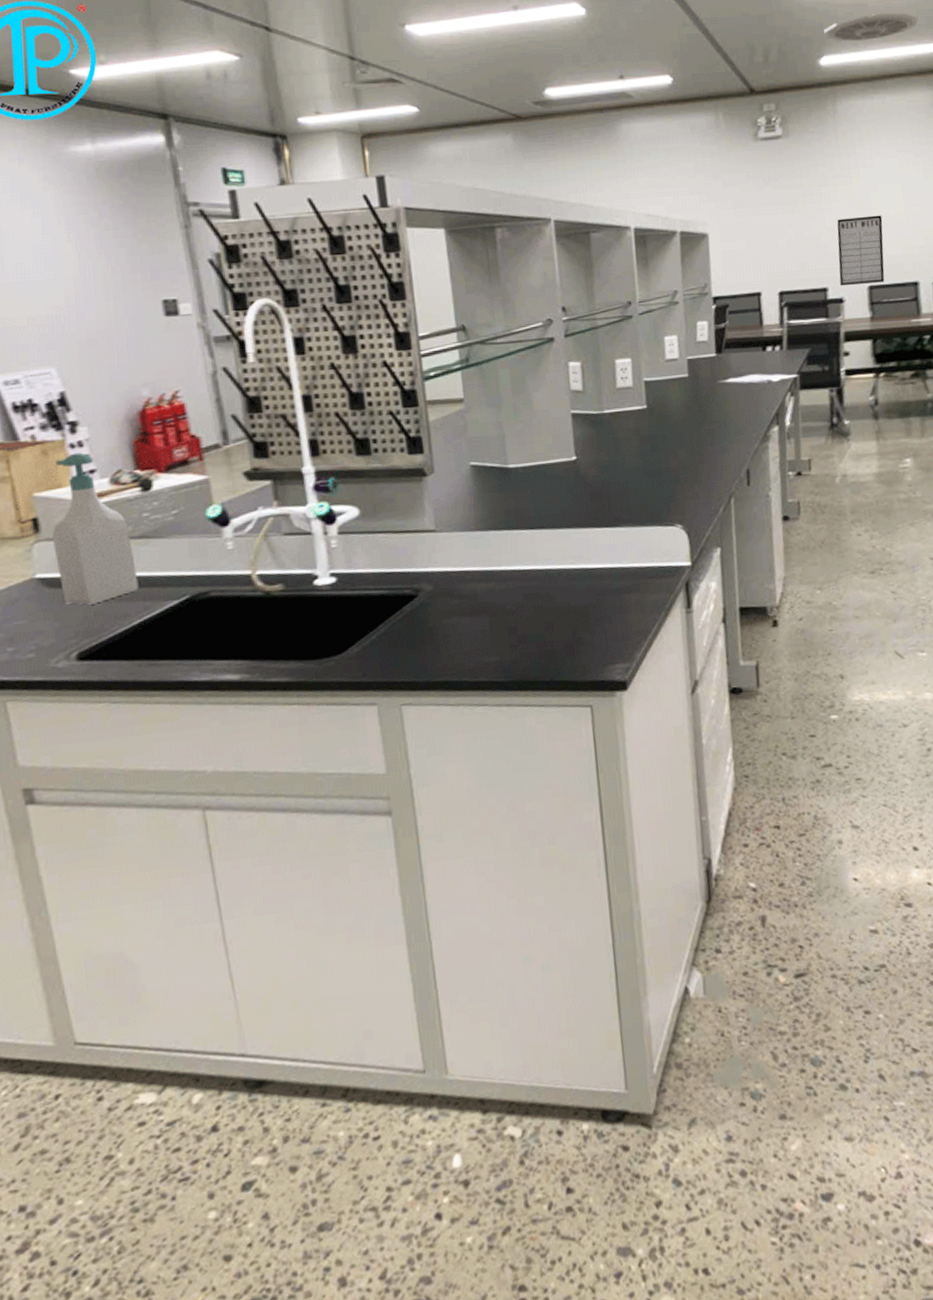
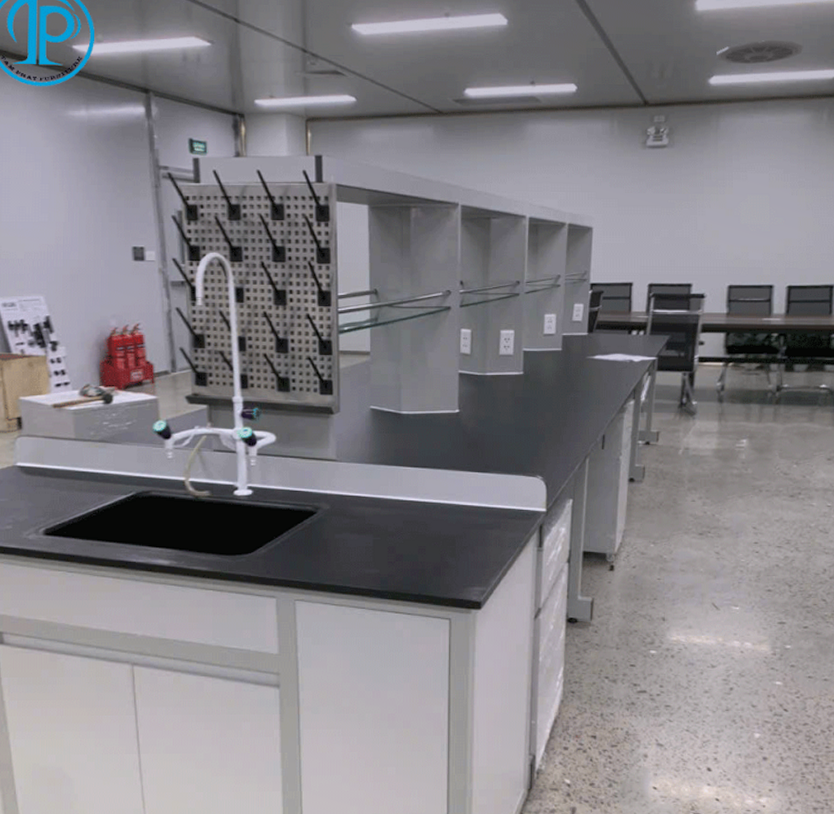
soap bottle: present [52,452,139,605] -> none [31,367,96,491]
writing board: present [837,215,885,286] -> none [703,223,748,284]

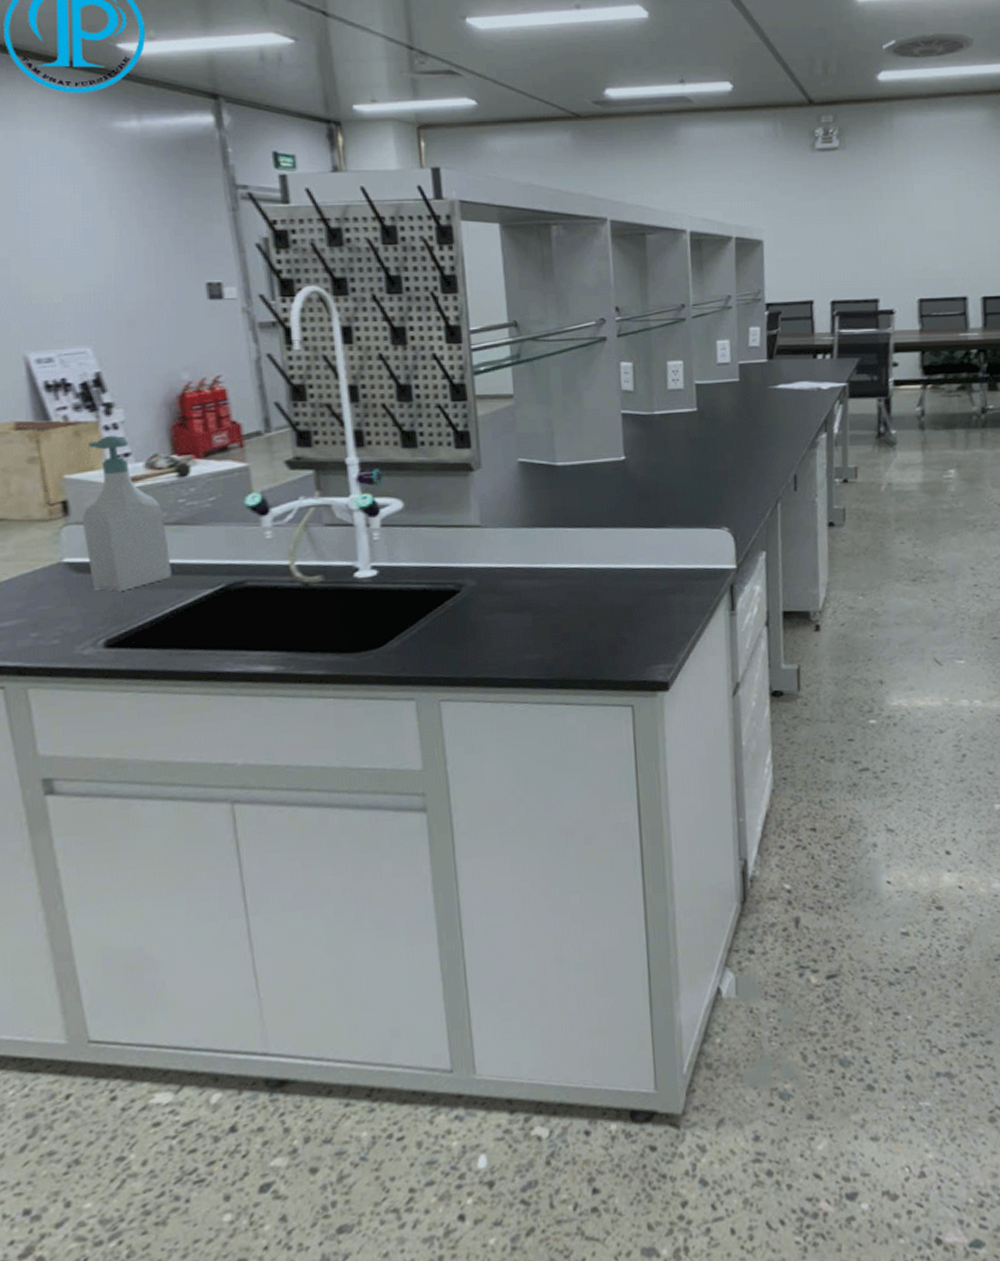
soap bottle: none [31,367,96,491] -> present [82,435,172,591]

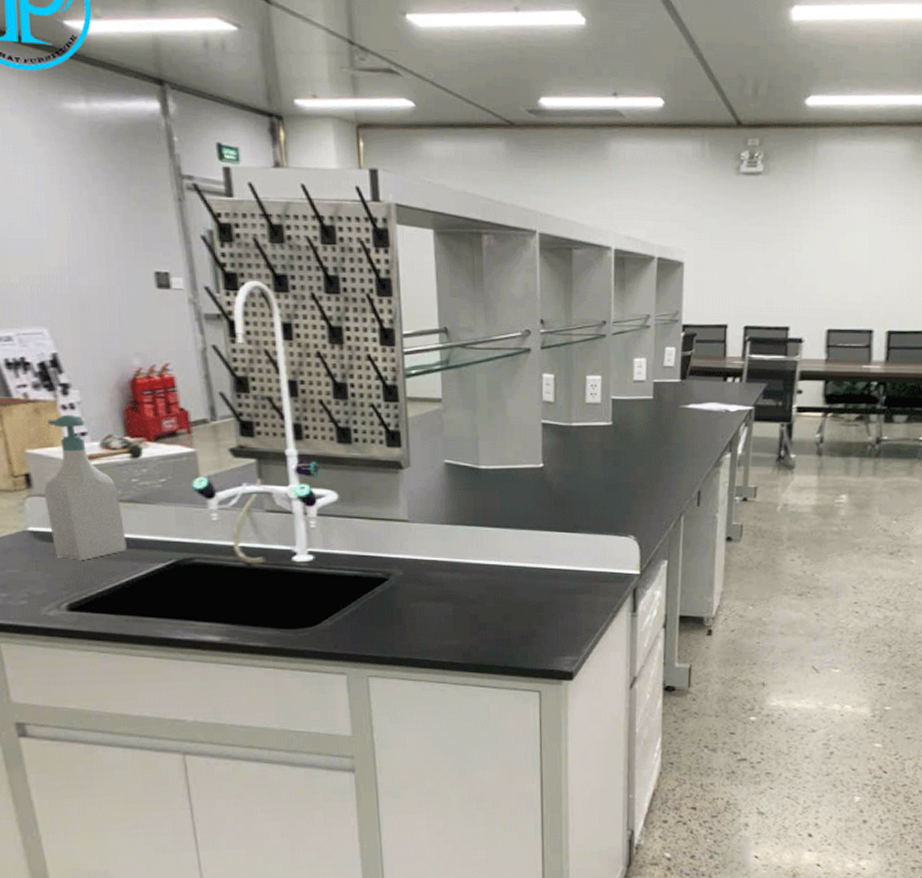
ceiling vent: present [883,32,975,59] -> none [813,58,904,85]

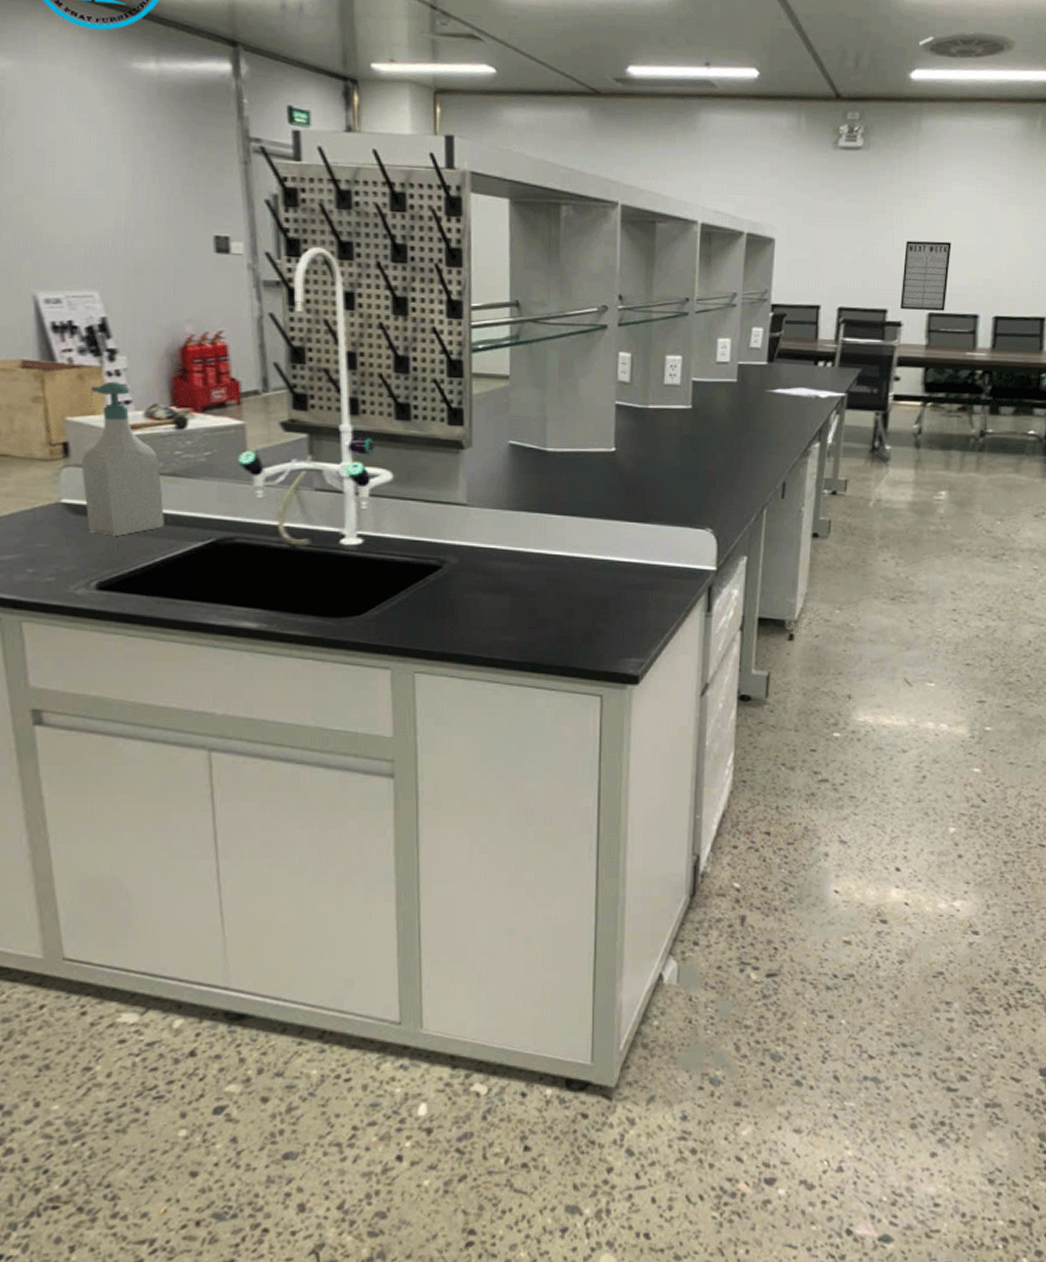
writing board: none [801,261,847,327] -> present [900,241,951,311]
ceiling vent: none [813,58,904,85] -> present [919,32,1017,59]

